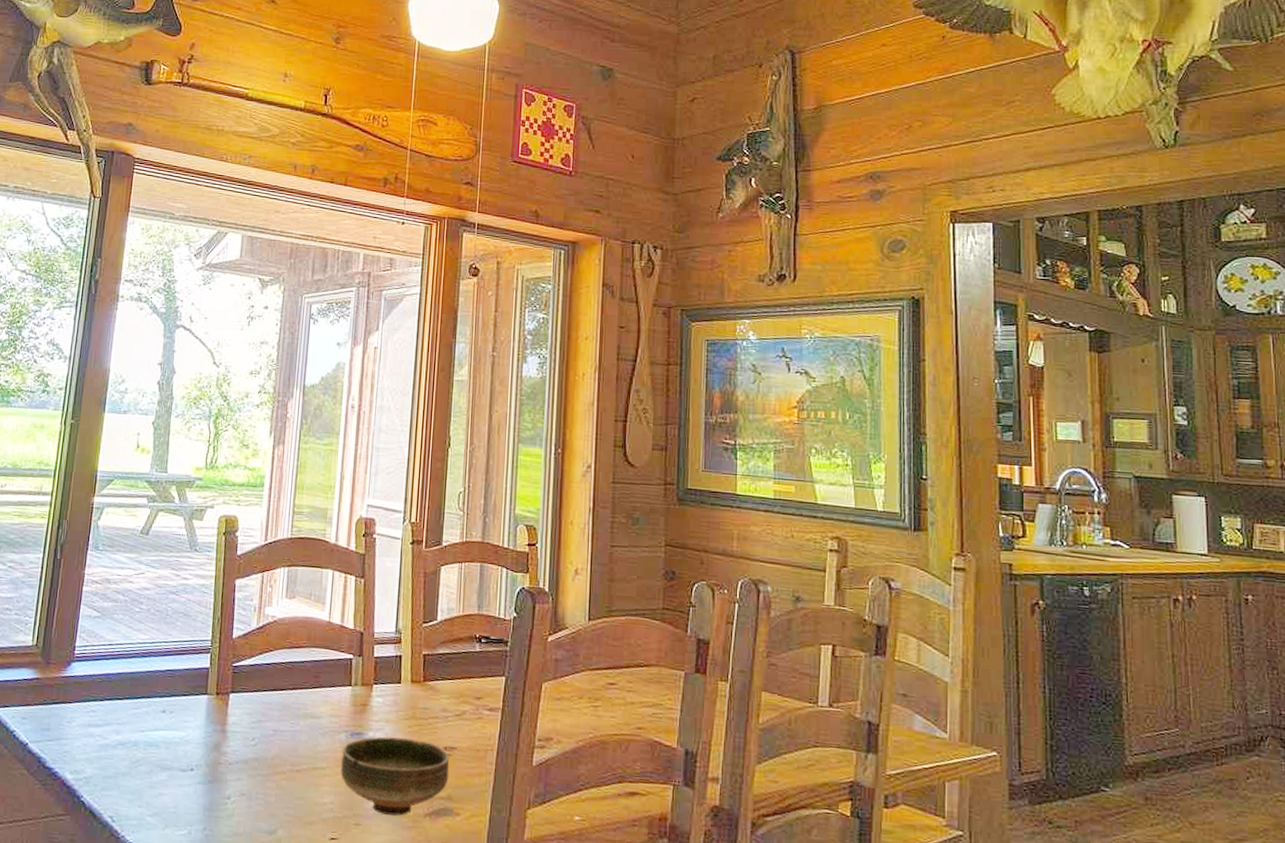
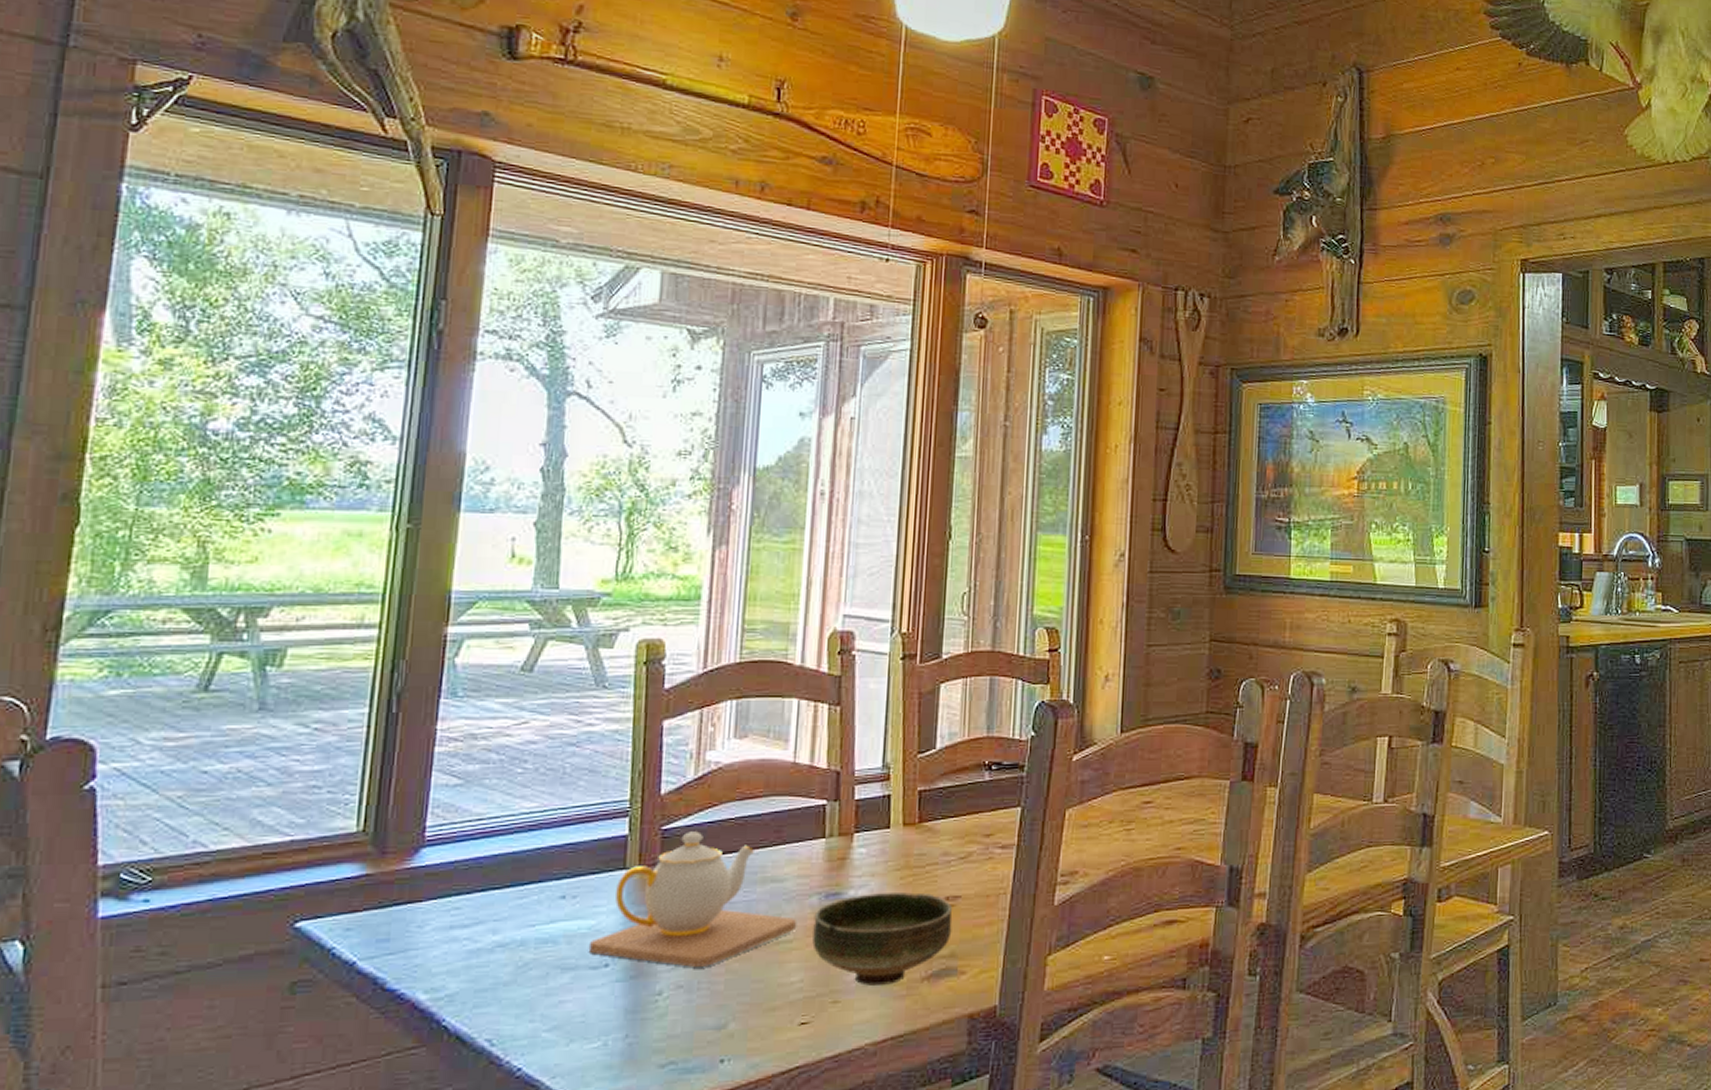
teapot: none [180,670,330,781] -> present [588,831,798,967]

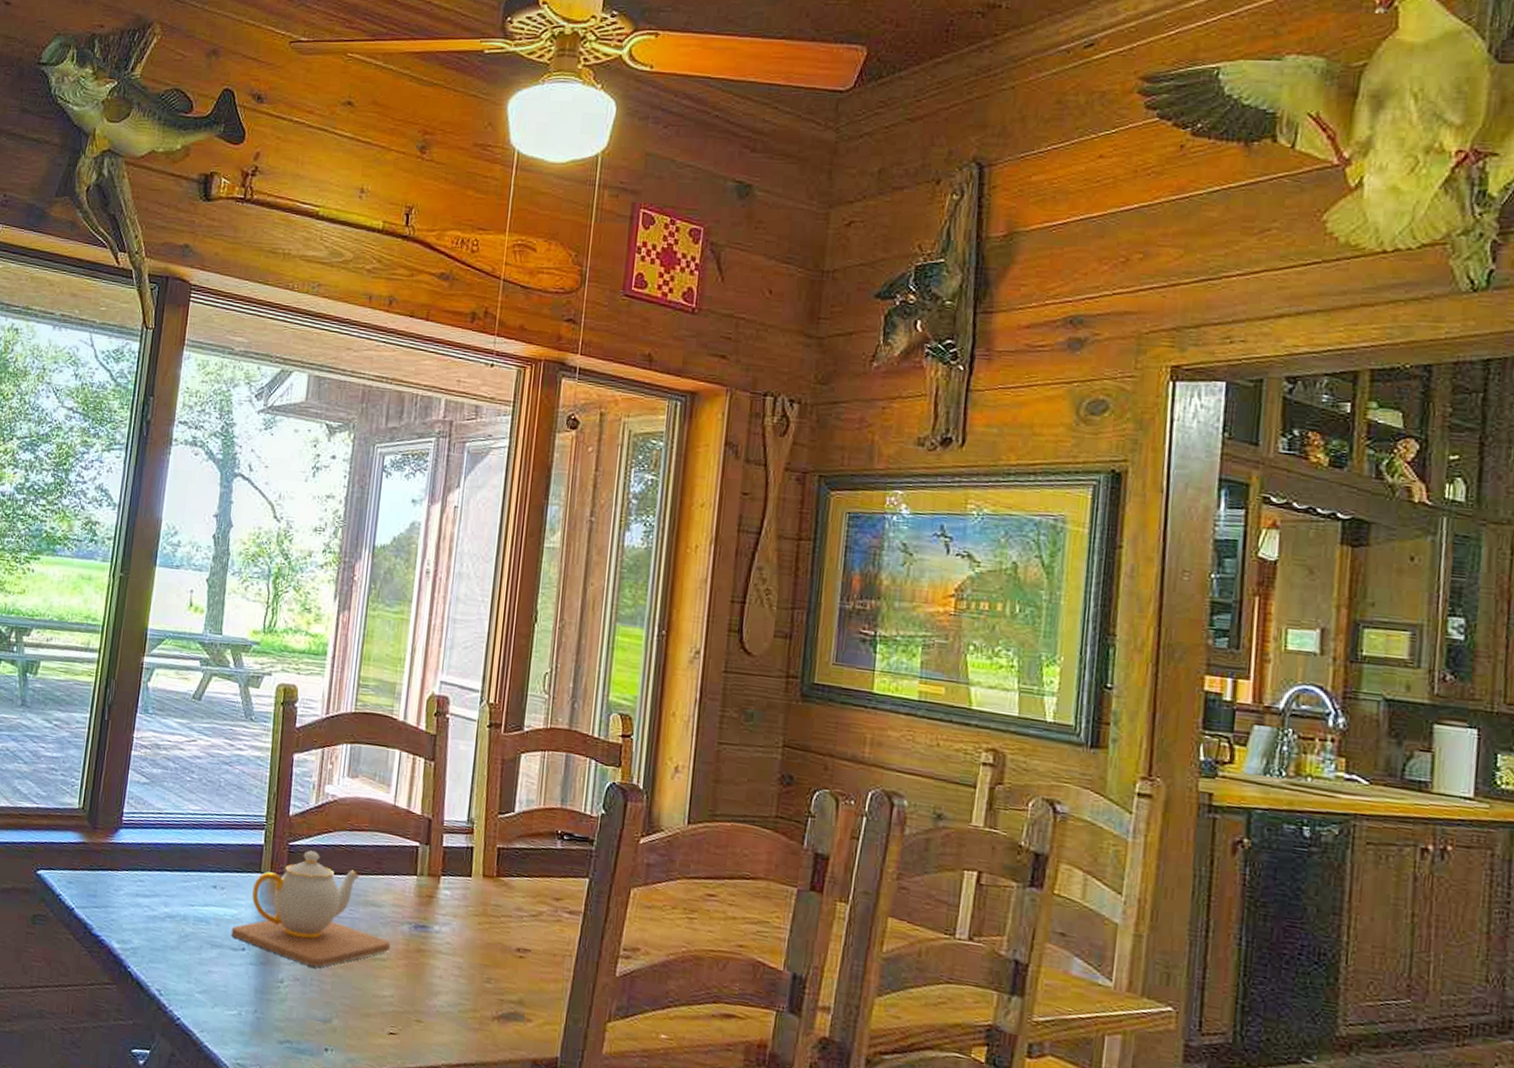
bowl: present [812,892,953,986] -> none [402,931,523,1017]

